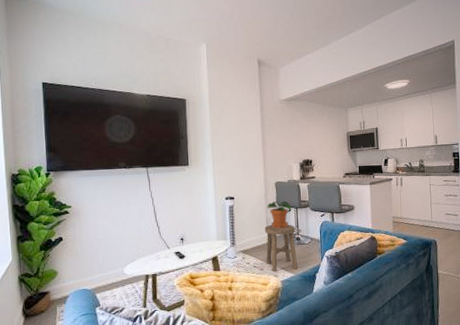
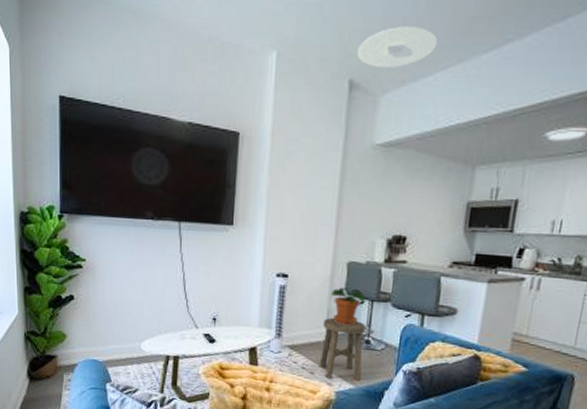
ceiling light: none [260,25,310,51] -> present [357,27,437,67]

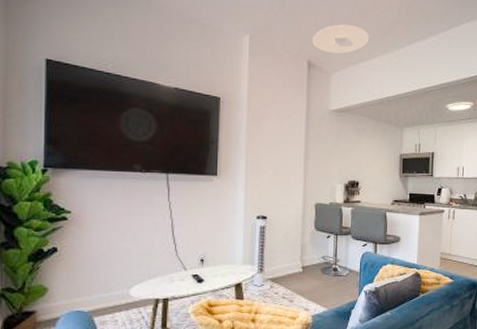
stool: present [319,317,366,381] -> none [297,251,333,305]
potted plant: present [331,287,366,326] -> none [304,225,331,257]

